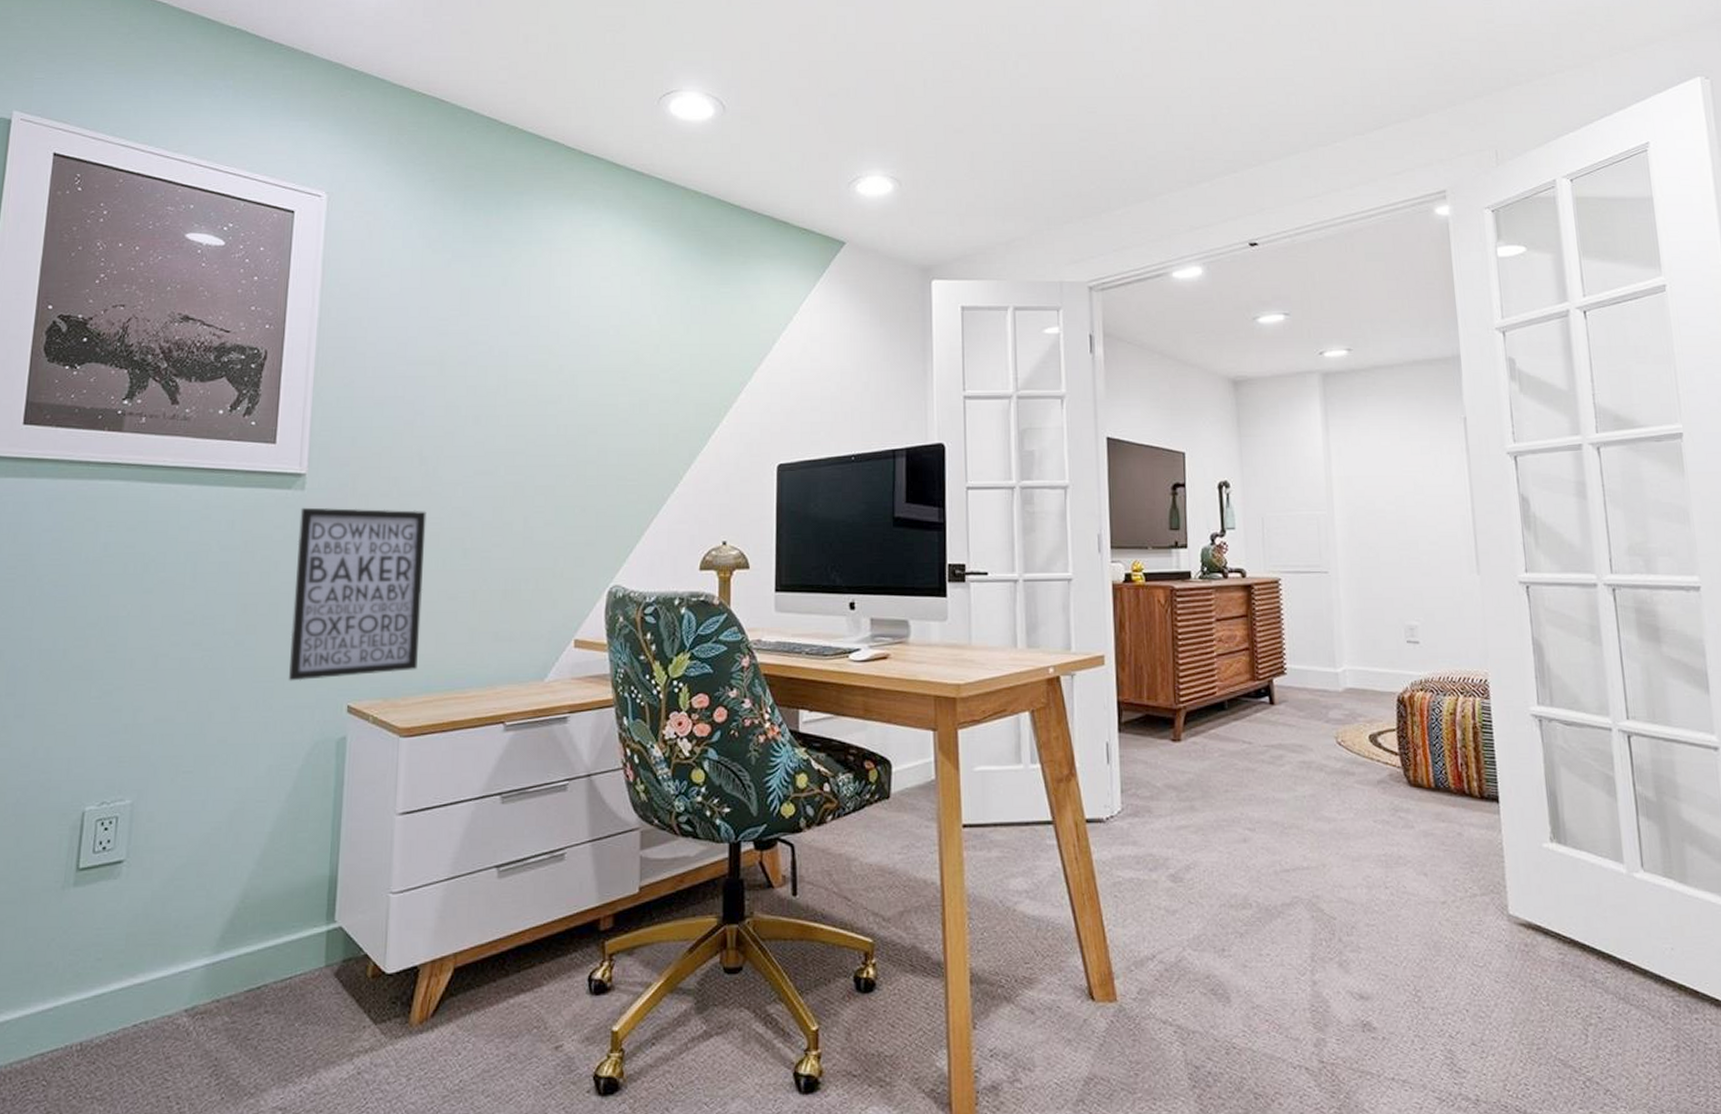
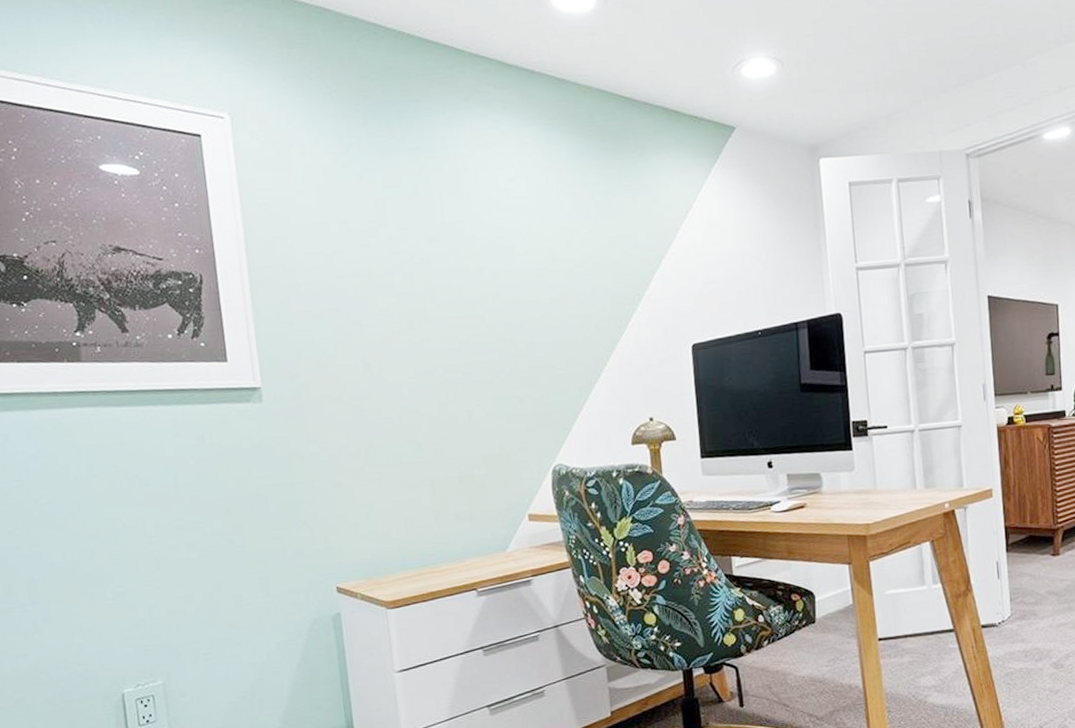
wall art: present [289,507,427,681] -> none [262,412,393,571]

